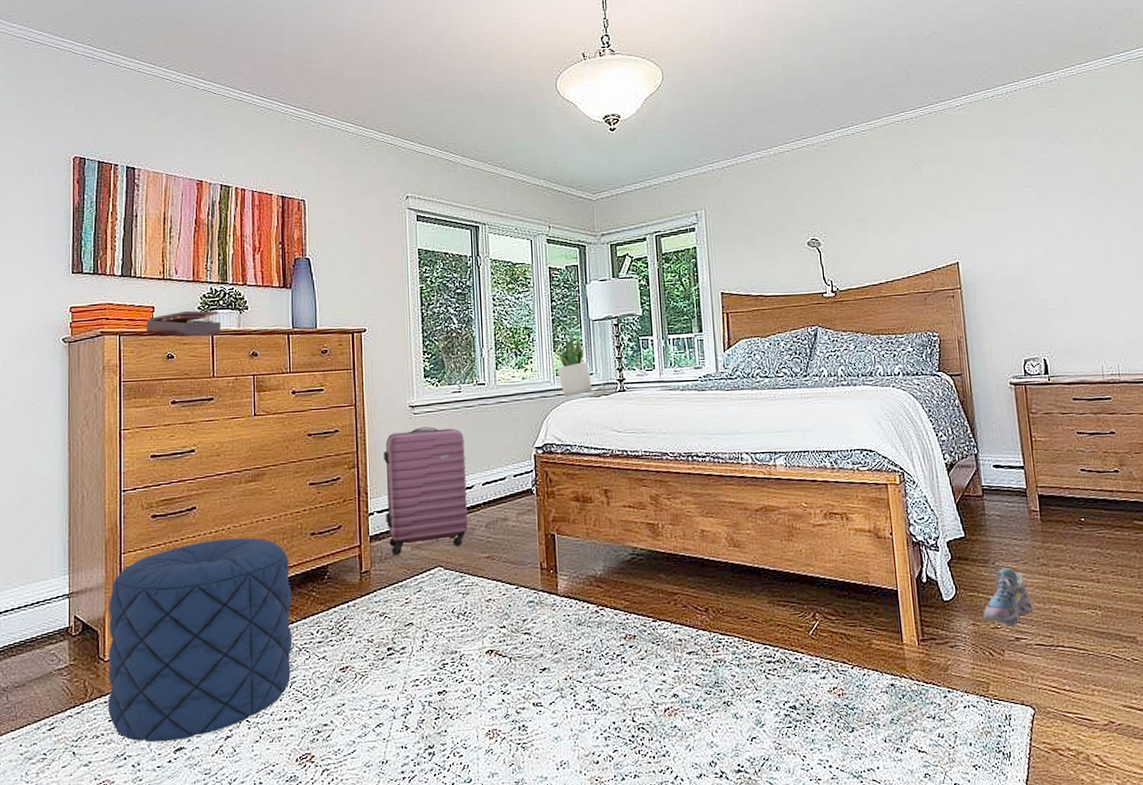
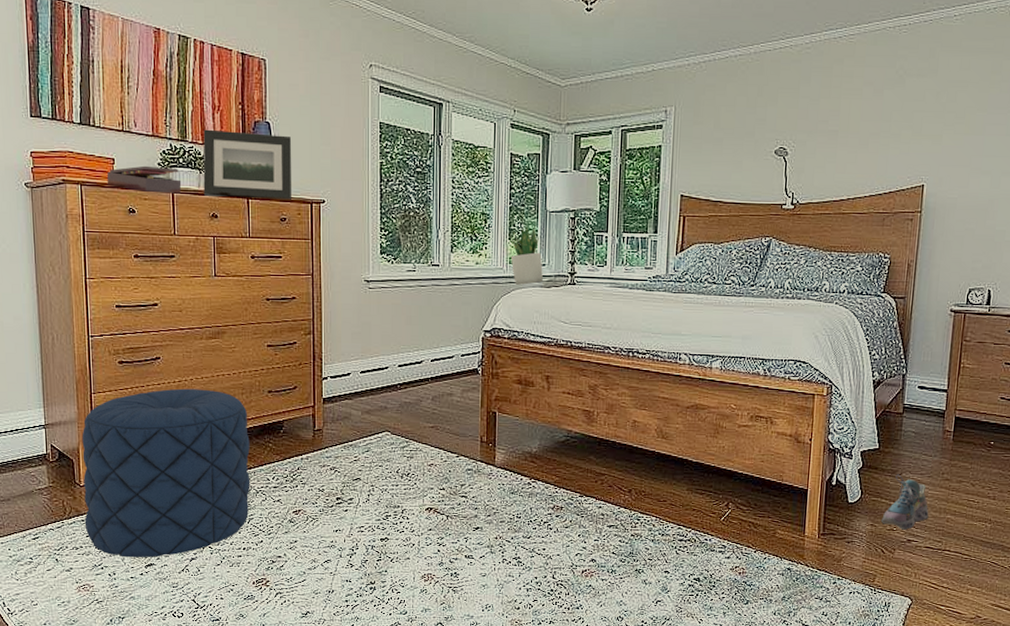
picture frame: none [243,269,333,335] -> present [203,129,293,201]
suitcase: present [384,427,468,556] -> none [339,302,416,418]

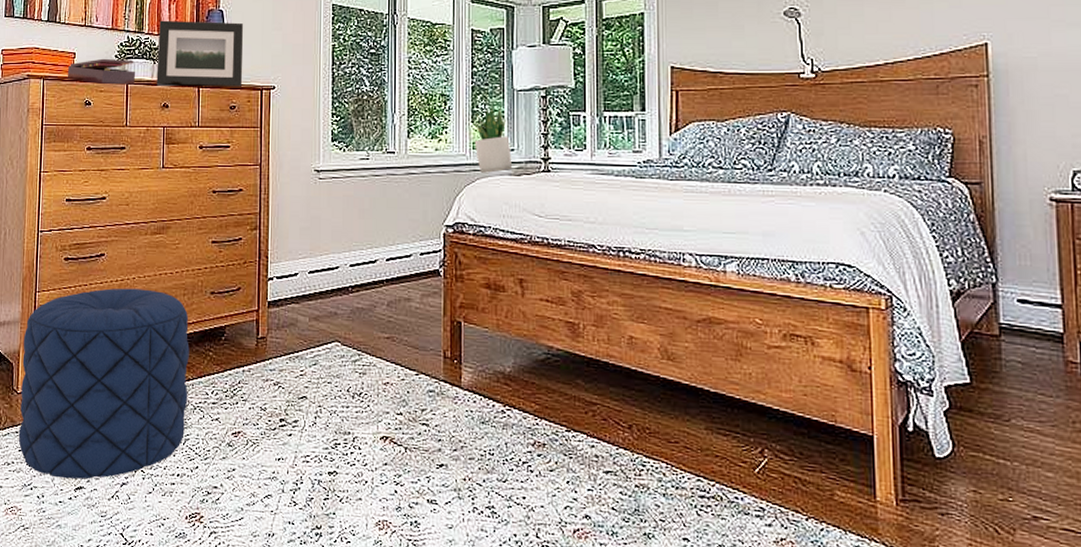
shoe: present [880,474,929,530] -> none [987,420,1061,502]

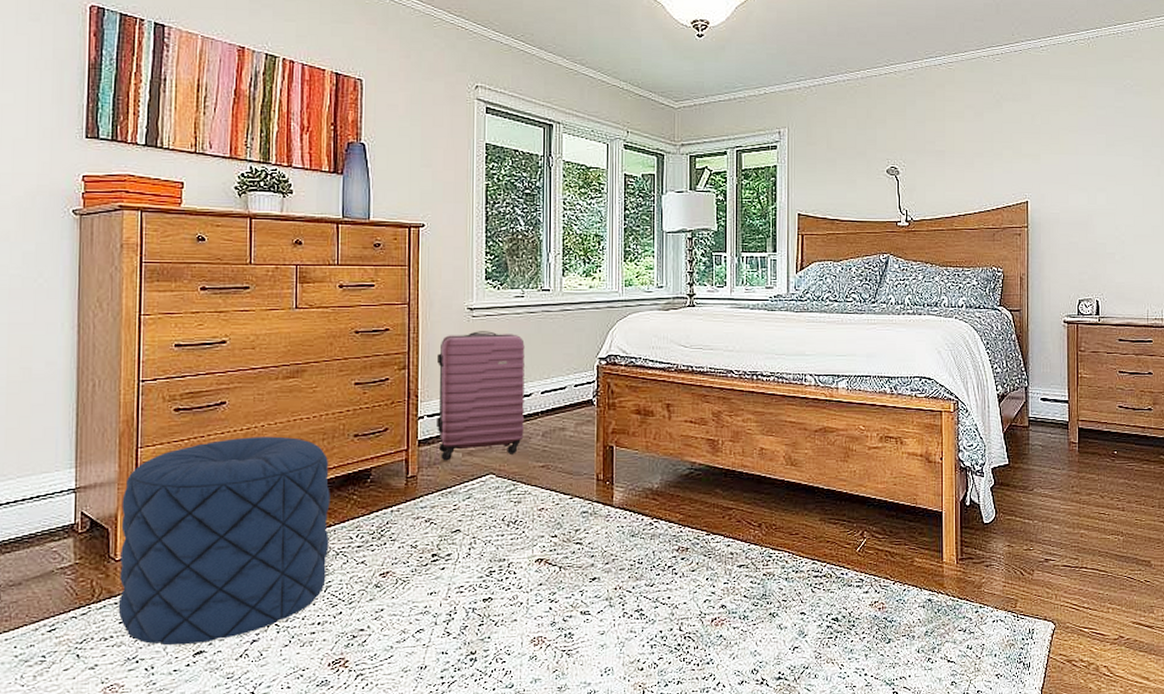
jewelry box: present [67,58,136,85] -> none [173,189,262,219]
picture frame: present [156,20,244,88] -> none [286,151,389,225]
suitcase: none [285,193,370,325] -> present [437,331,525,461]
planter: present [473,104,512,173] -> none [625,245,661,308]

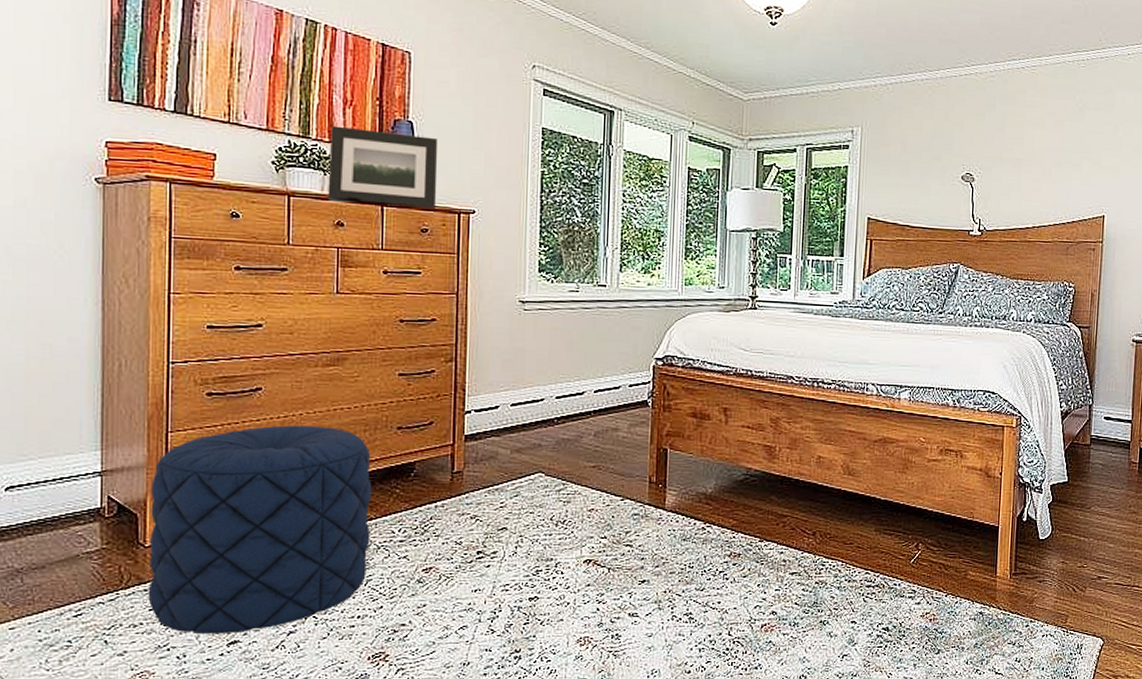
picture frame: none [286,151,389,225] -> present [327,125,438,210]
suitcase: present [437,331,525,461] -> none [484,325,578,458]

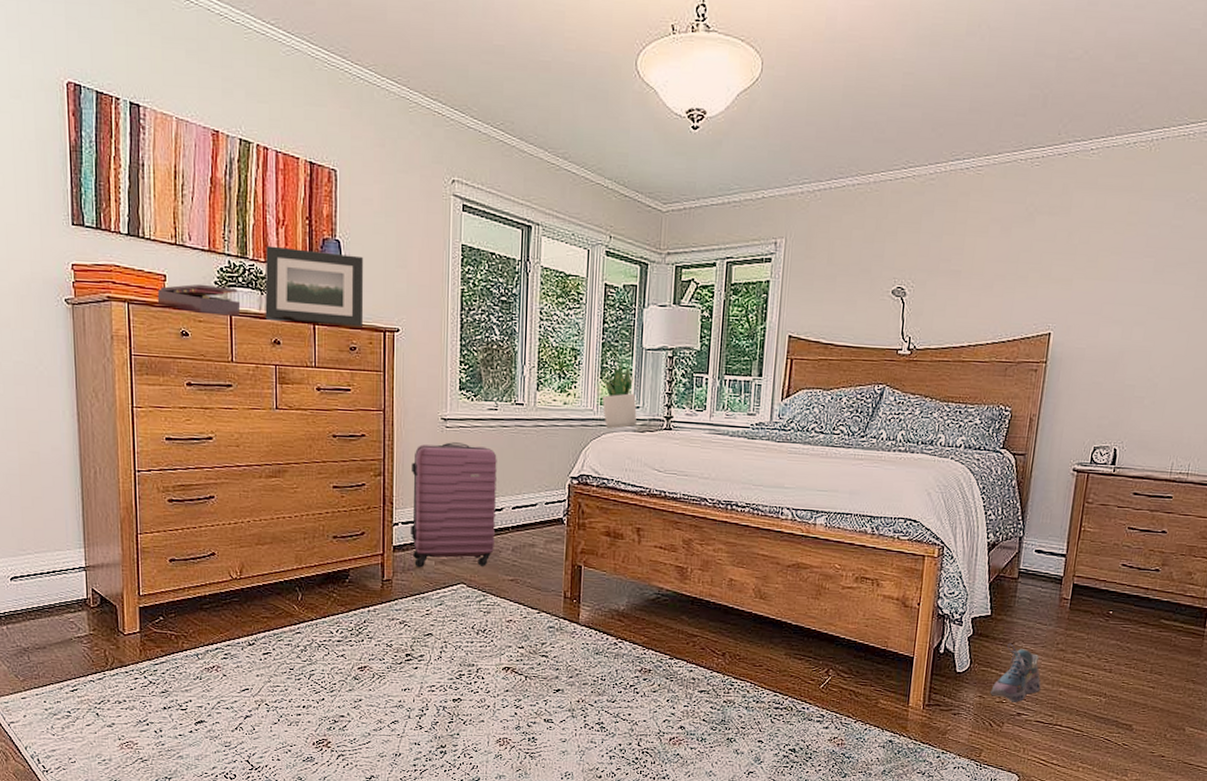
pouf: present [148,425,372,635] -> none [126,531,312,714]
jewelry box: none [204,163,301,197] -> present [157,284,241,317]
suitcase: none [484,325,578,458] -> present [411,442,497,568]
planter: none [686,243,722,309] -> present [601,362,637,429]
shoe: none [1071,508,1118,566] -> present [989,643,1041,703]

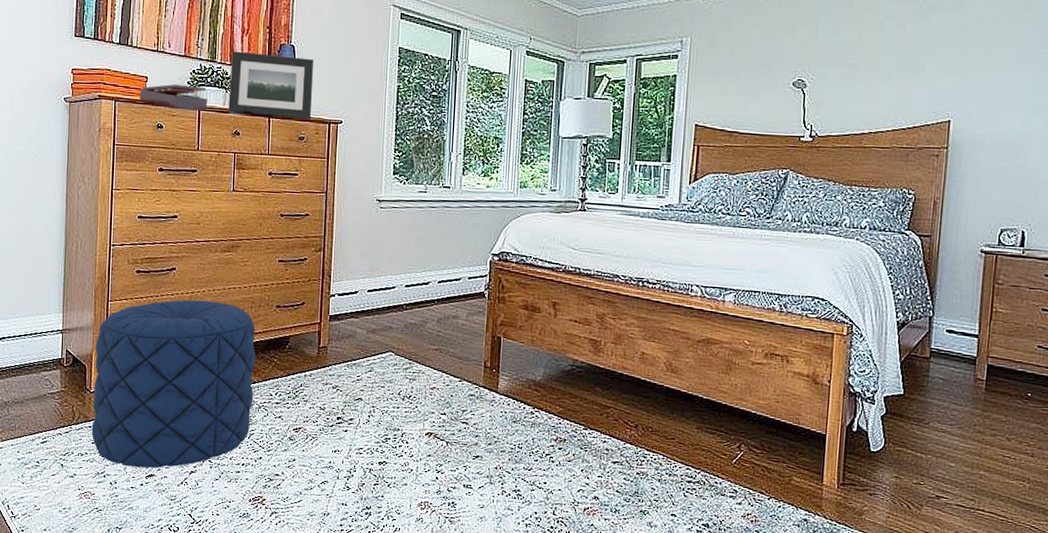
pouf: none [126,531,312,714] -> present [91,299,256,468]
suitcase: present [411,442,497,568] -> none [346,221,425,336]
planter: present [601,362,637,429] -> none [521,149,554,210]
shoe: present [989,643,1041,703] -> none [906,423,960,485]

